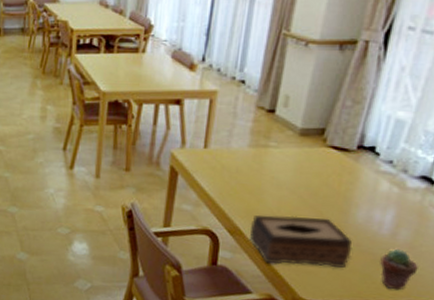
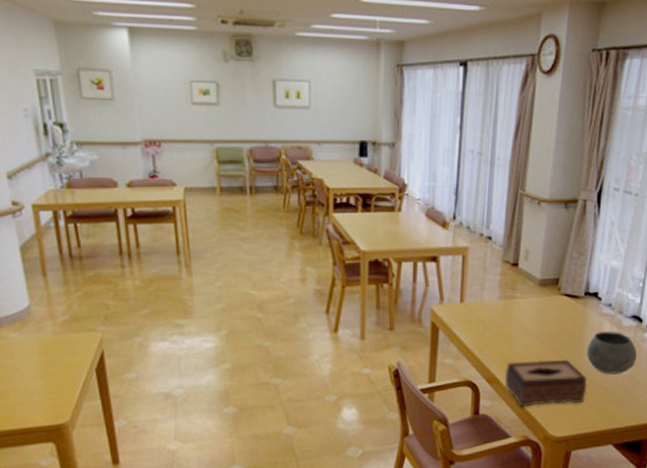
bowl: none [354,191,424,242] -> present [587,332,637,374]
potted succulent: present [380,248,419,291] -> none [609,380,636,418]

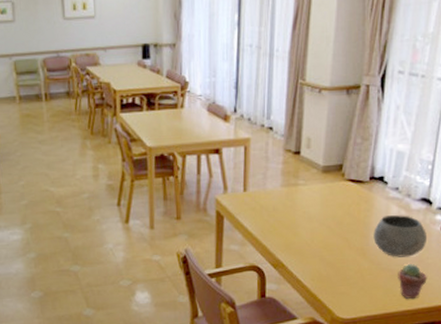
tissue box: present [504,359,587,407] -> none [290,243,375,290]
potted succulent: none [609,380,636,418] -> present [398,263,427,300]

